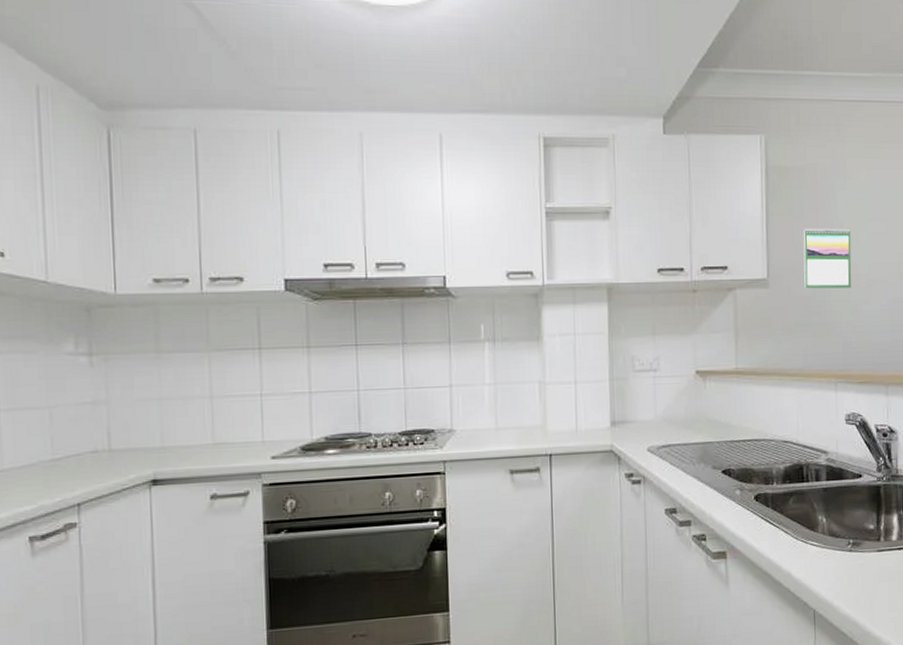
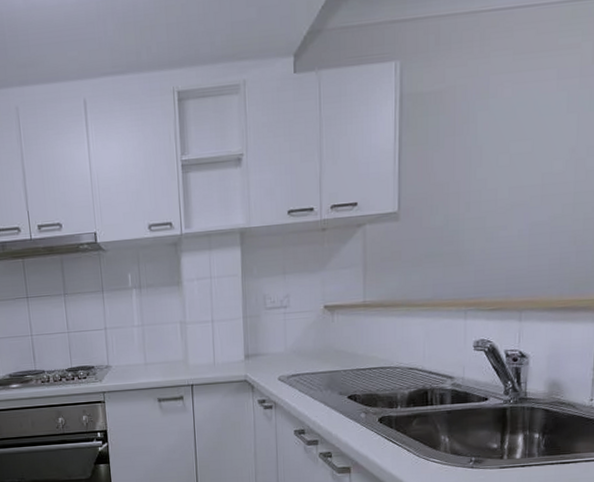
calendar: present [803,228,852,289] -> none [437,153,491,219]

